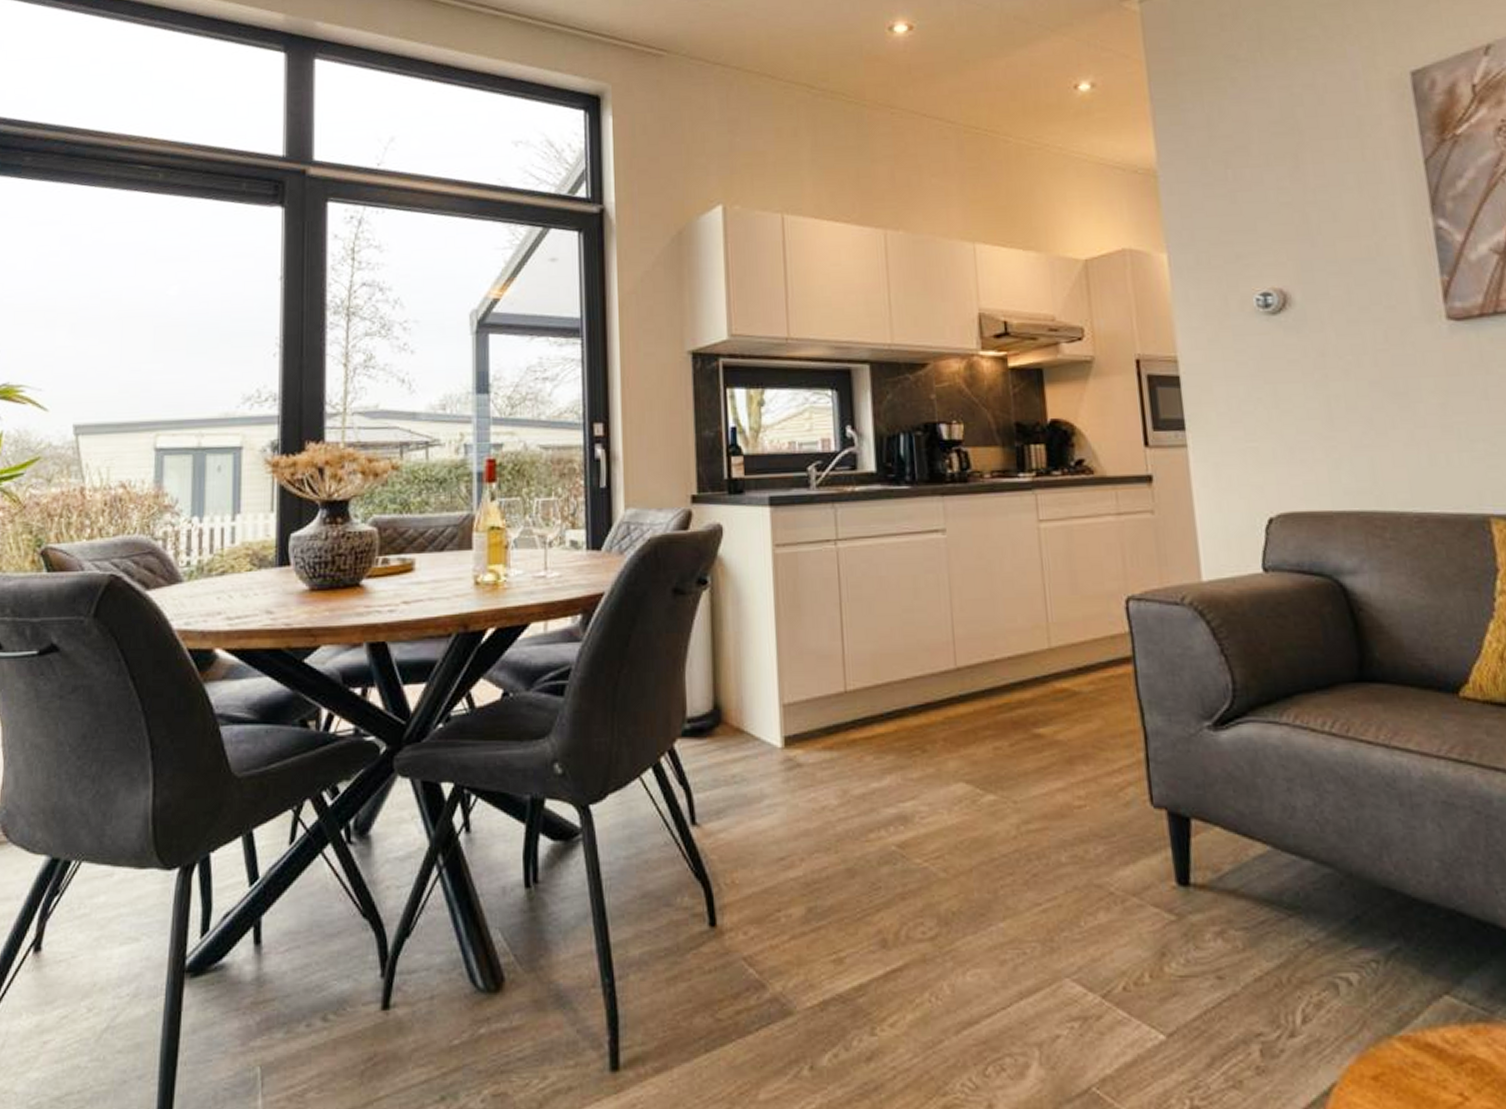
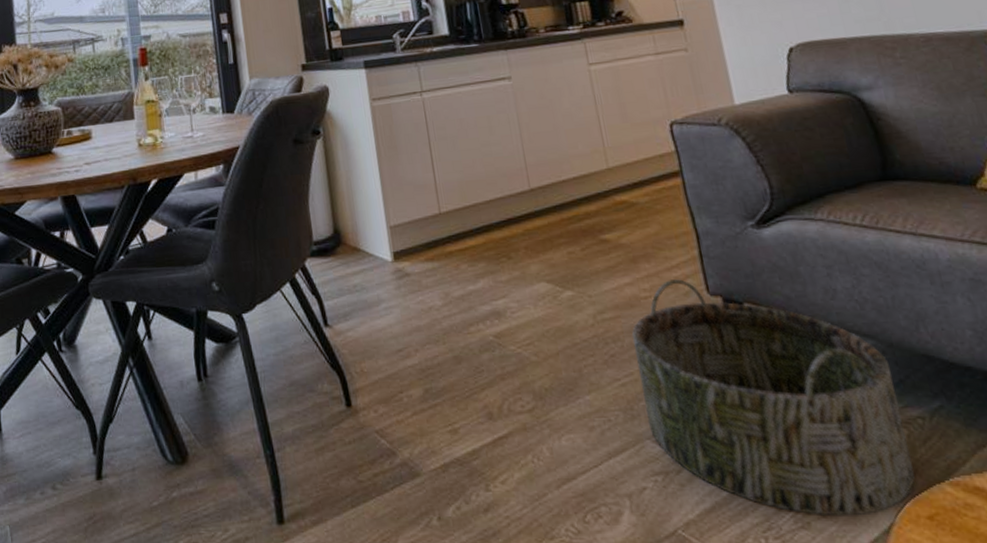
basket: none [1059,786,1363,1075] -> present [631,279,915,517]

